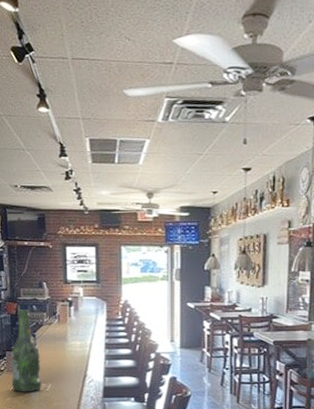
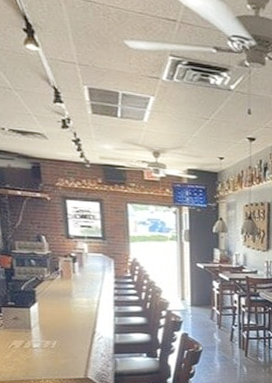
beer bottle: present [11,310,42,392] -> none [8,264,45,350]

